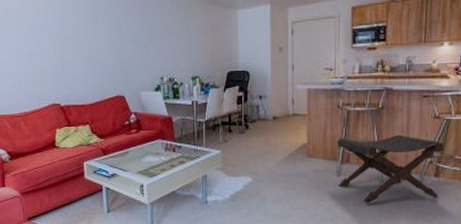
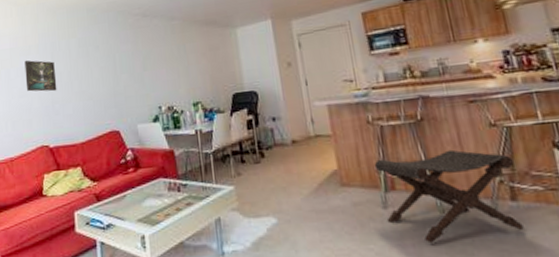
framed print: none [34,21,67,55] -> present [25,60,57,92]

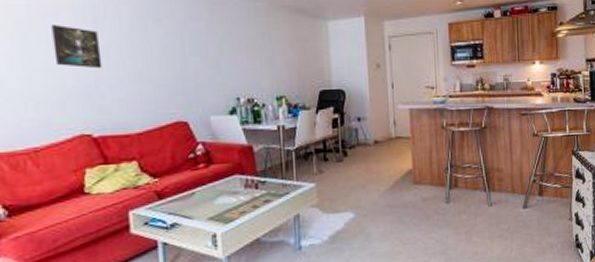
footstool: present [374,149,524,244] -> none [443,154,545,231]

